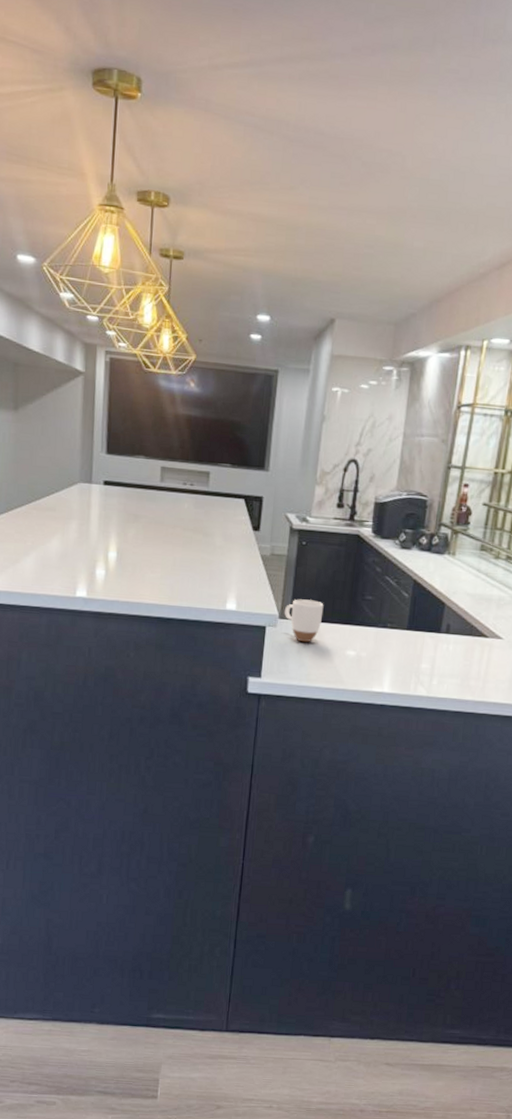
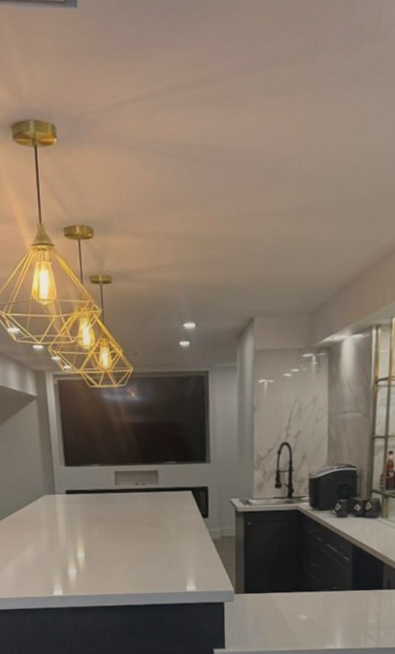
mug: present [284,599,324,643] -> none [238,573,274,613]

